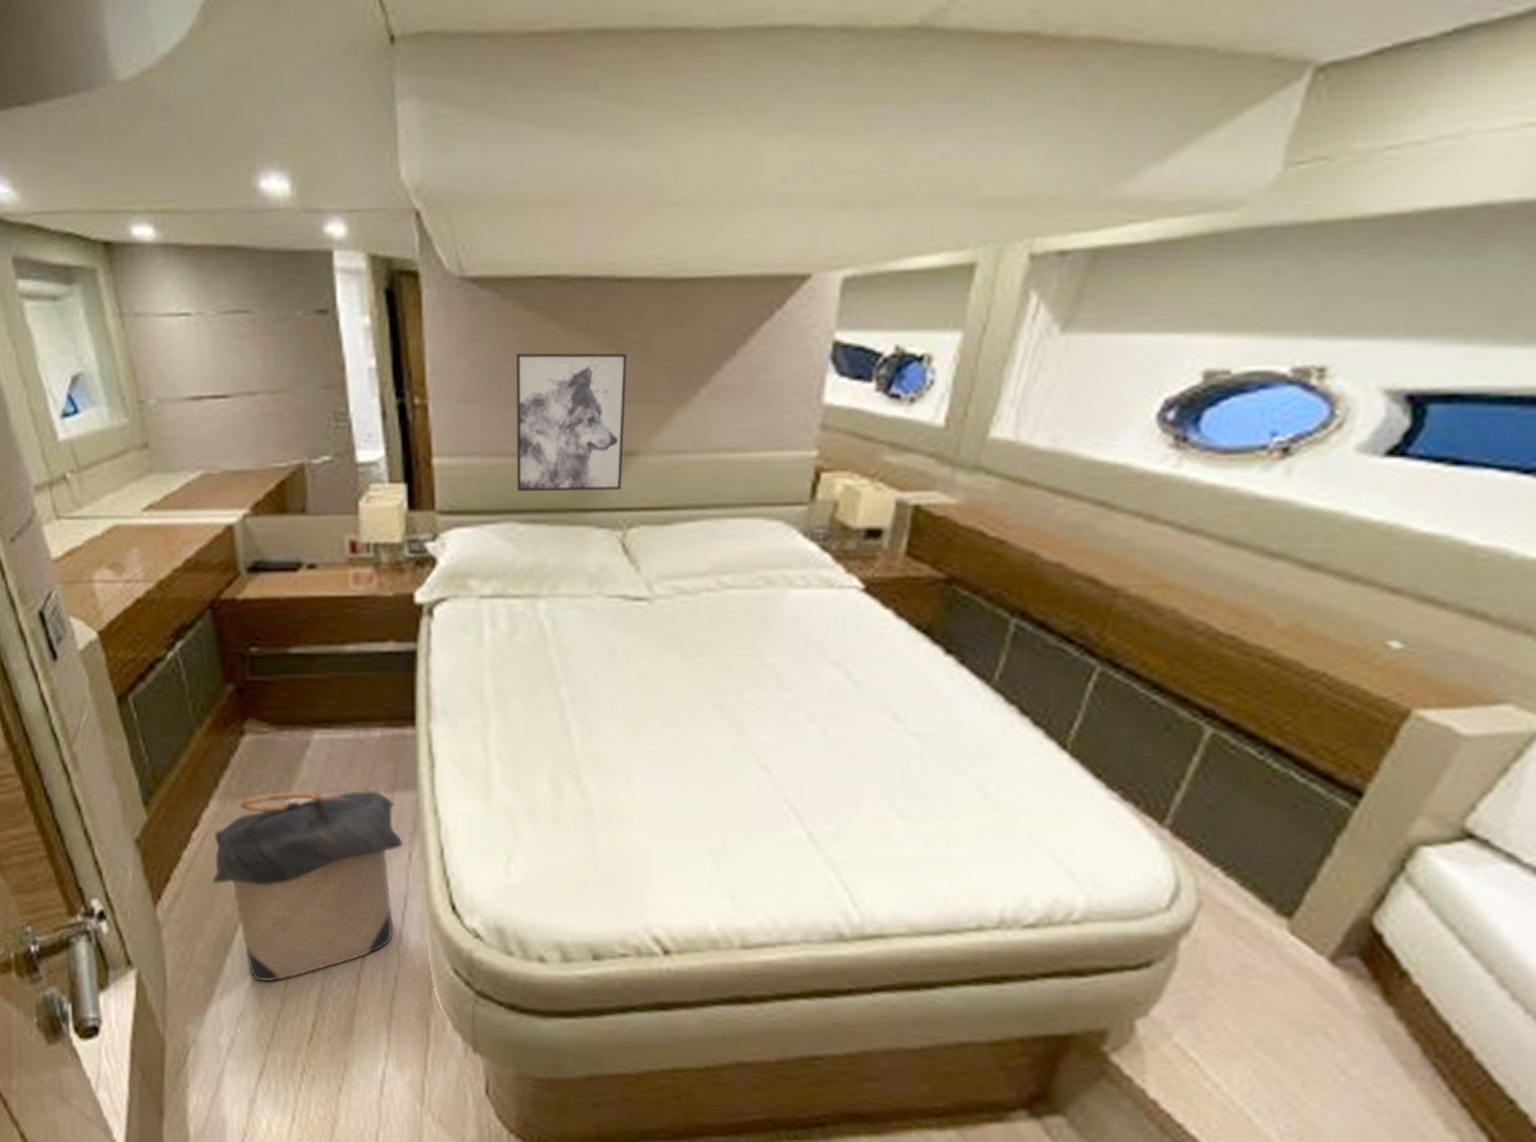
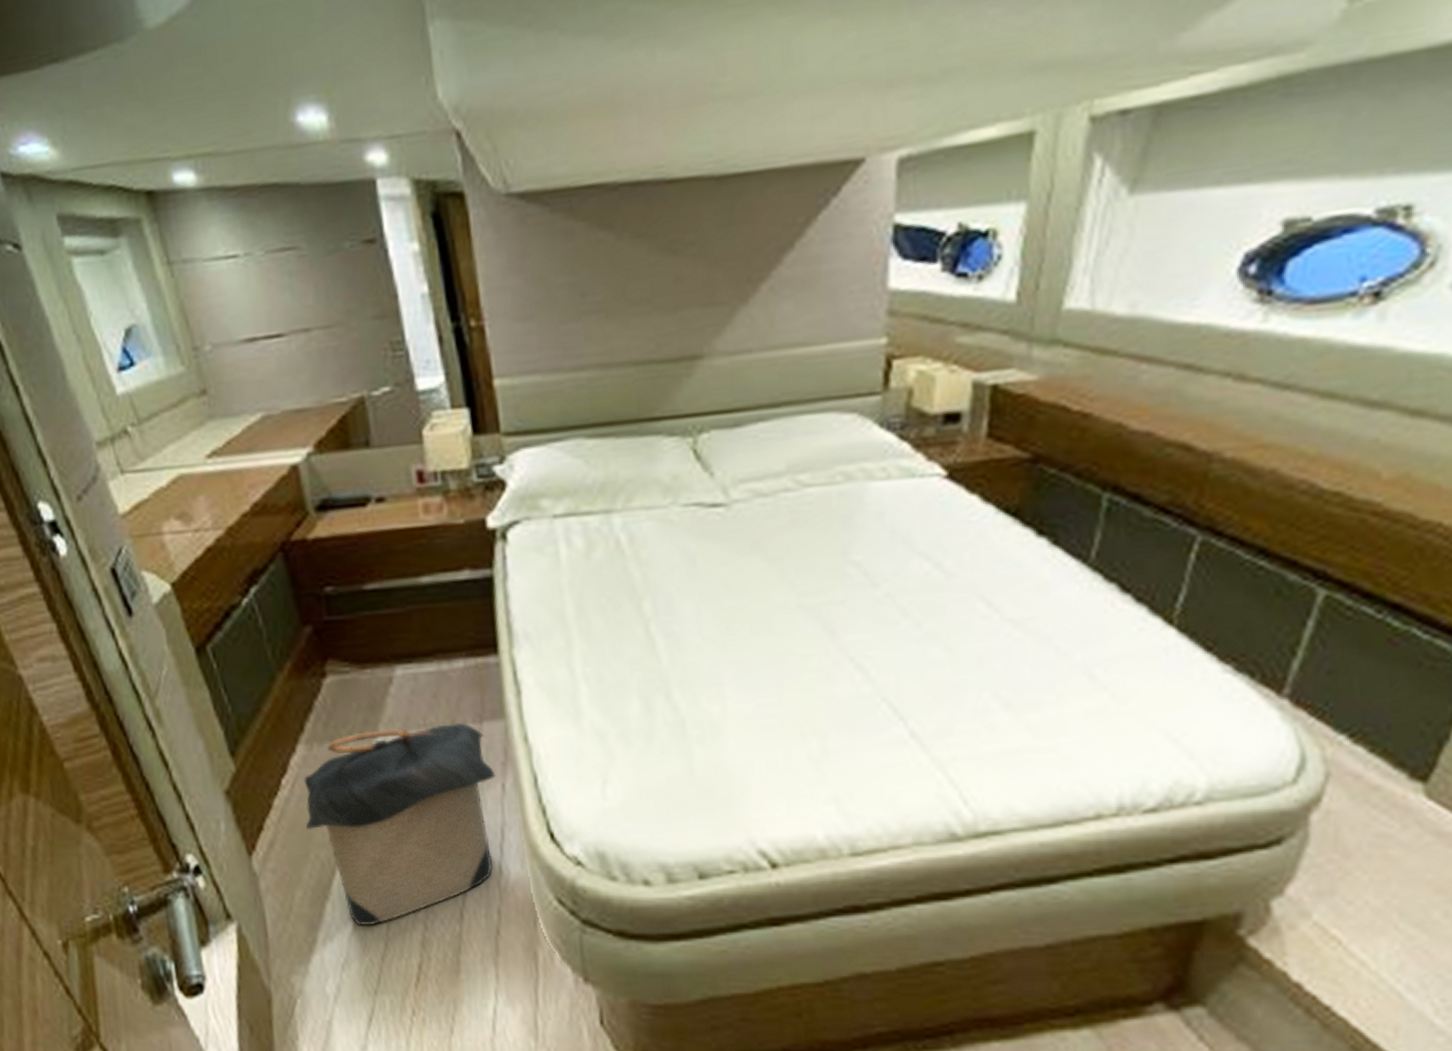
wall art: present [515,353,627,491] -> none [569,256,689,406]

